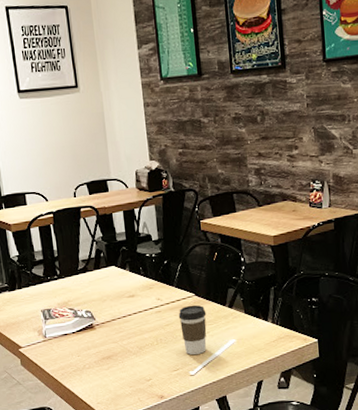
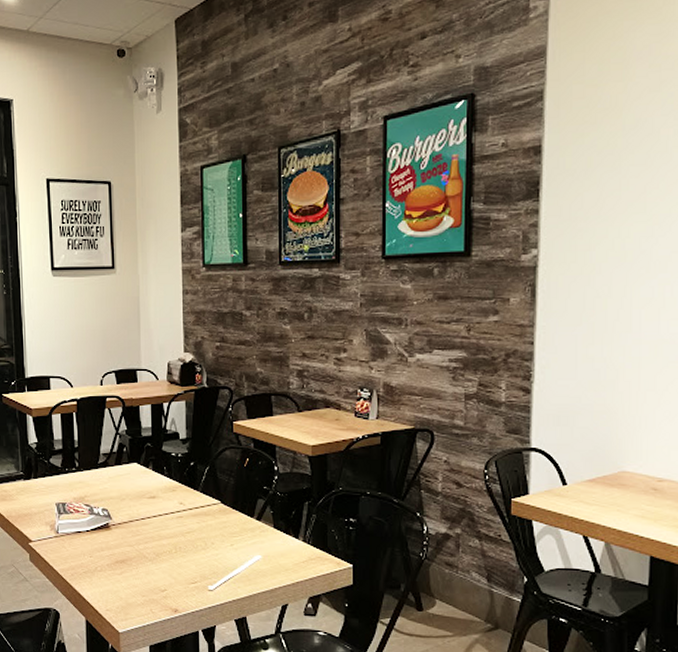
coffee cup: present [178,304,207,356] -> none [201,513,232,569]

